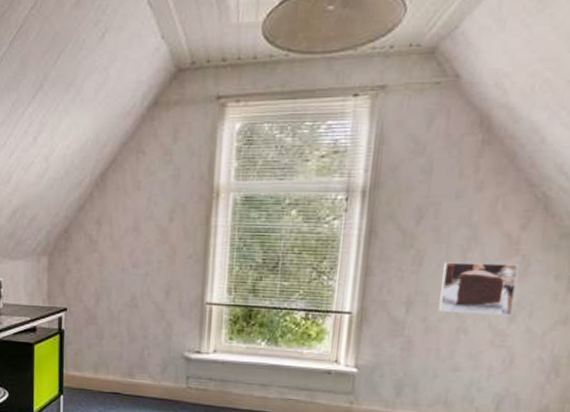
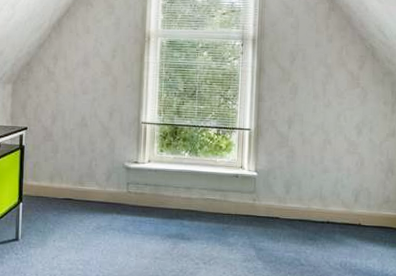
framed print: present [438,262,519,316] -> none [310,92,360,131]

